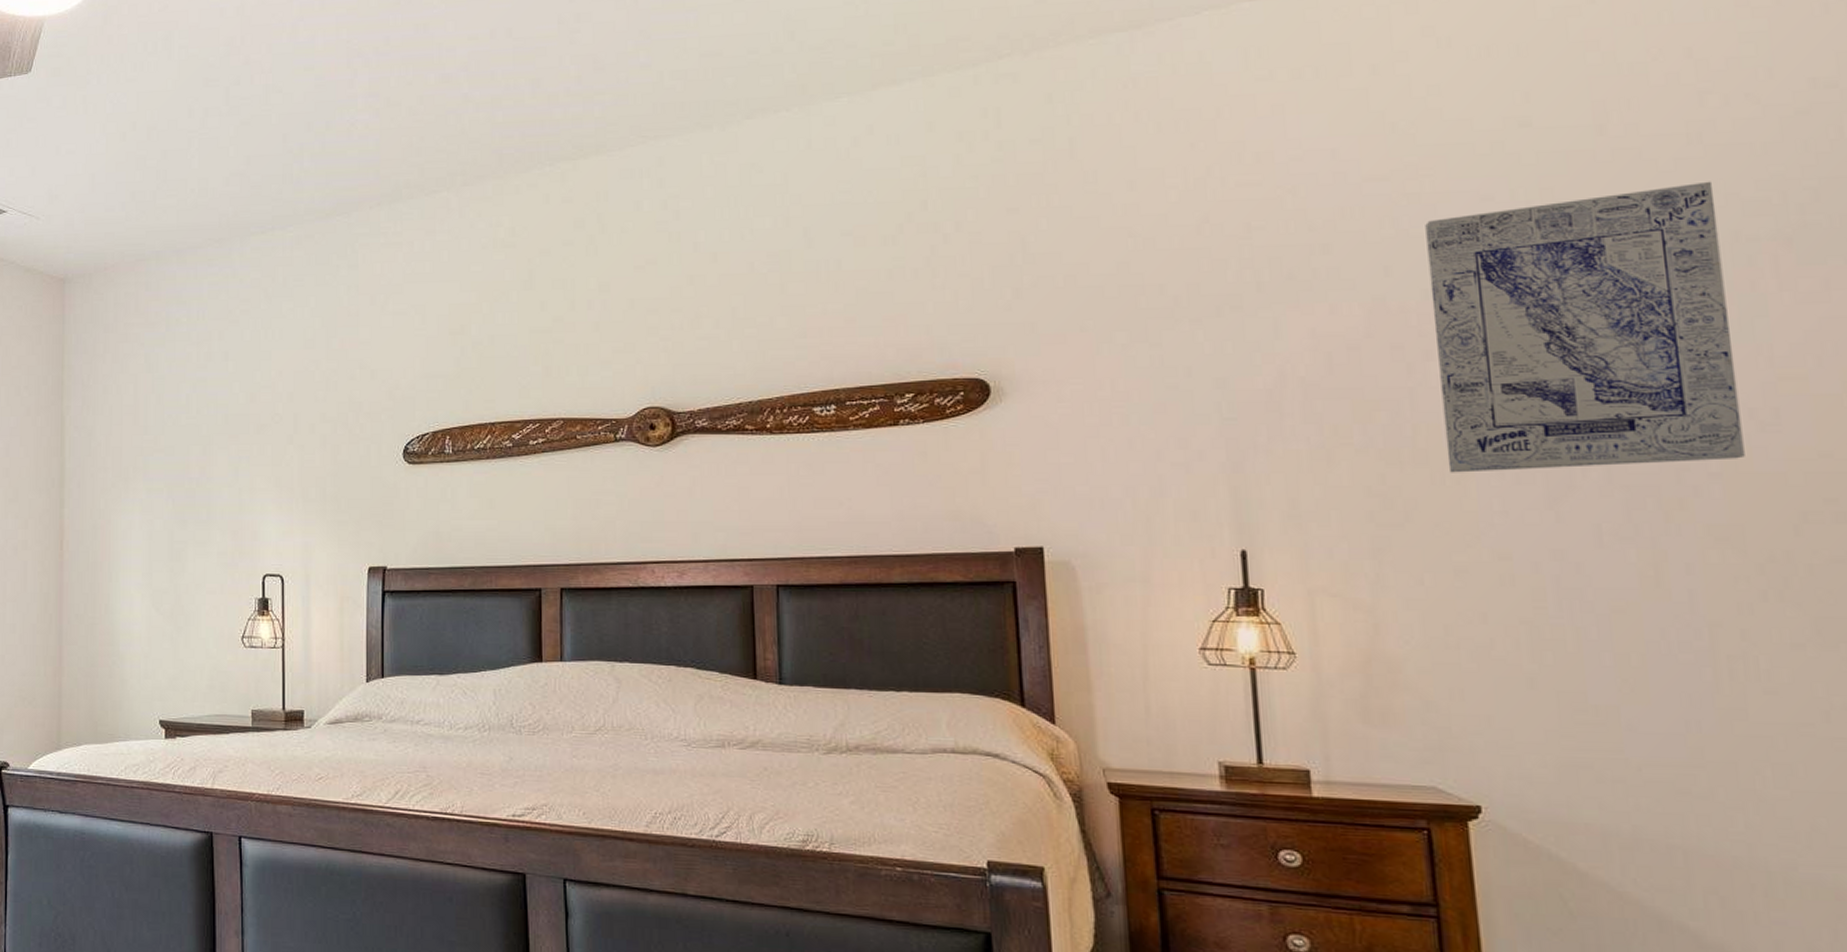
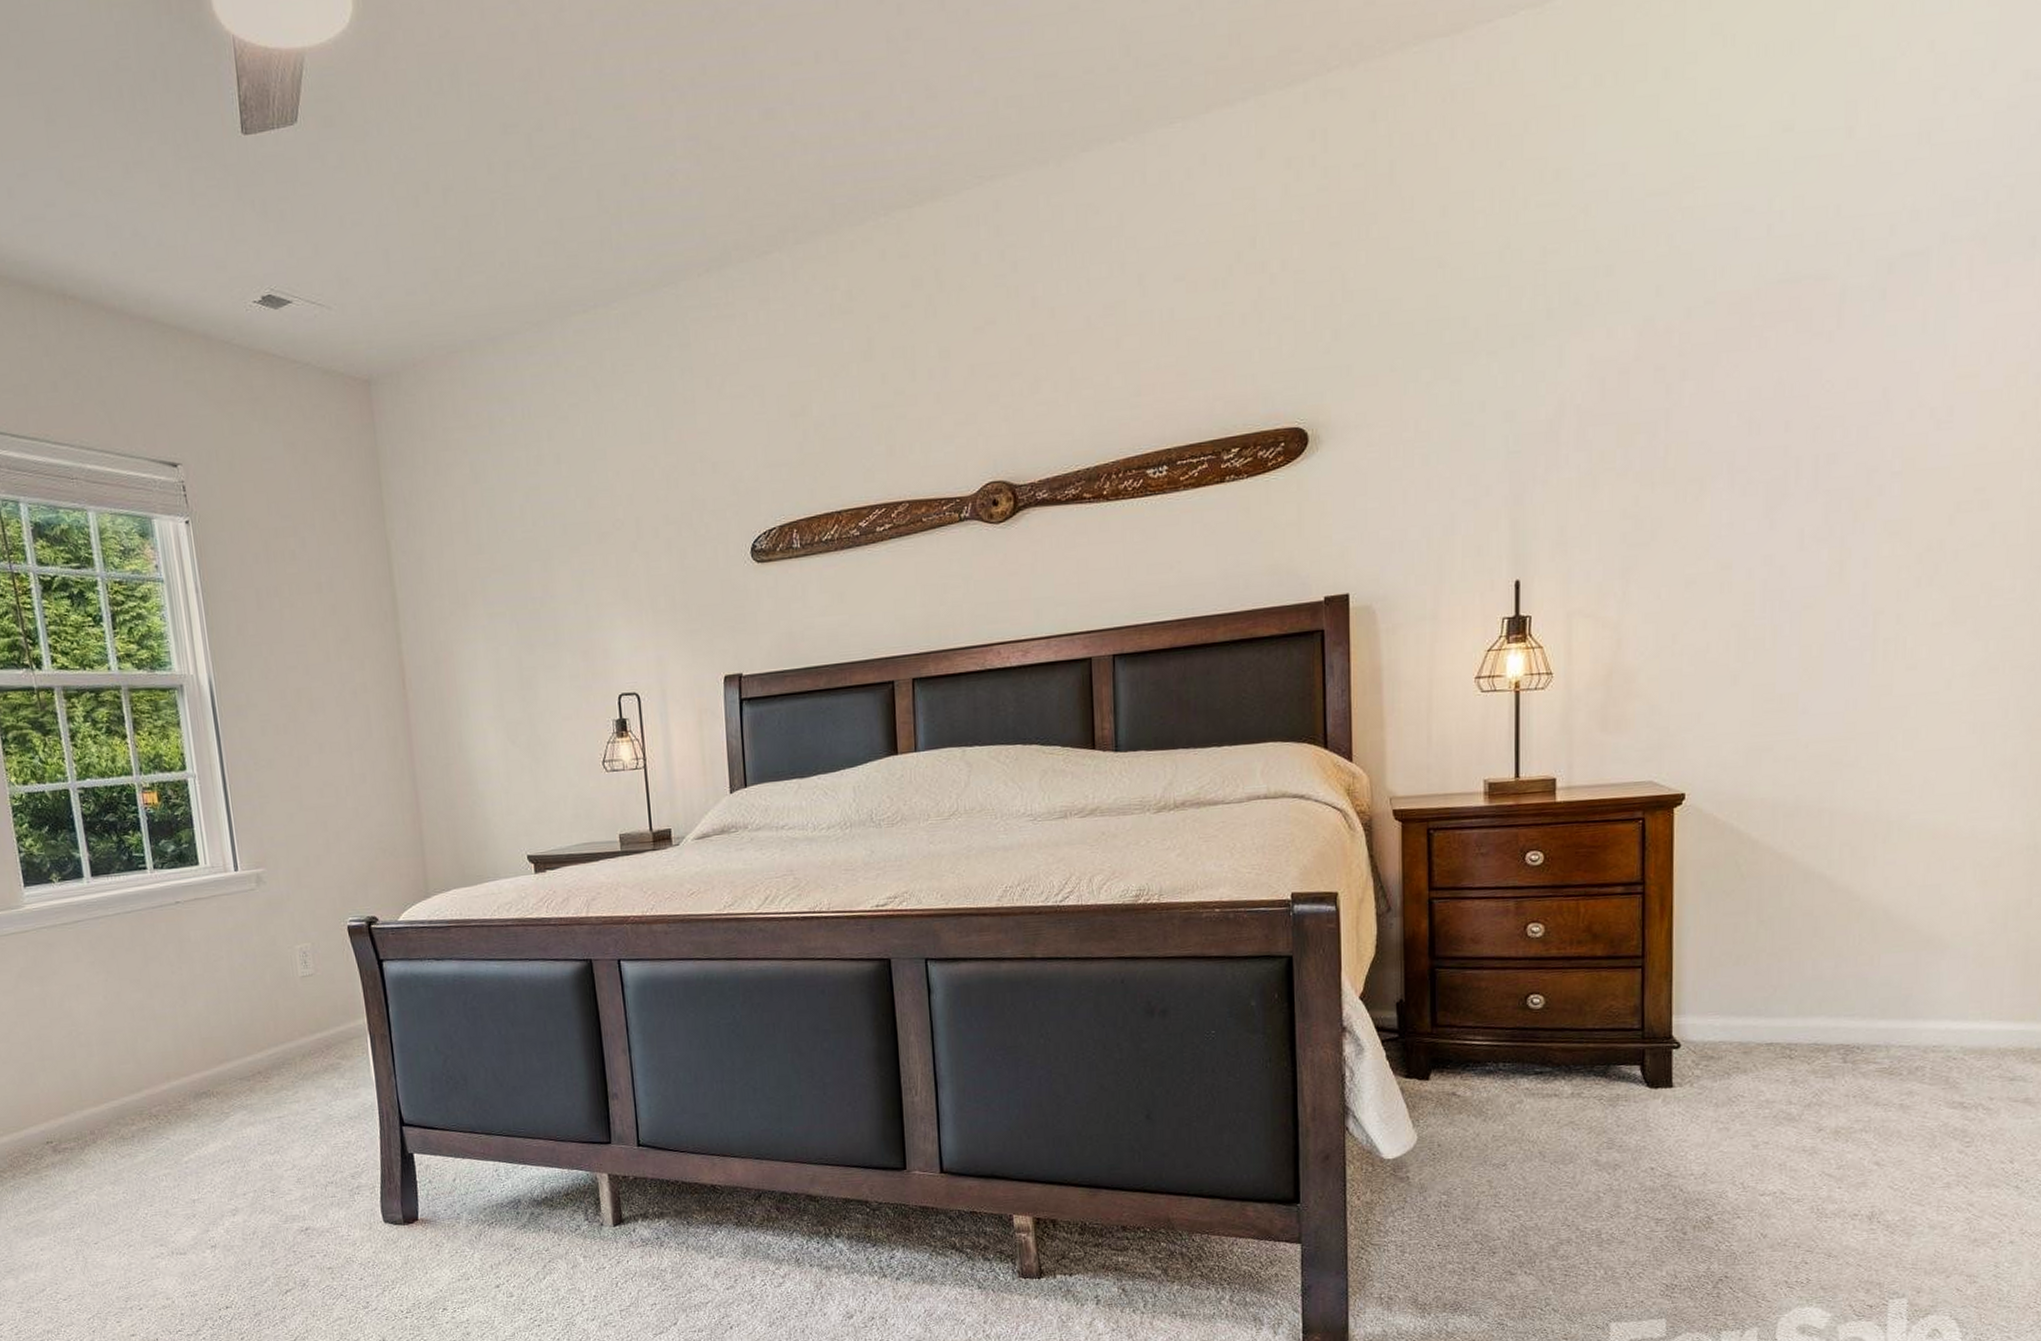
wall art: present [1425,181,1745,473] -> none [1690,182,1933,490]

